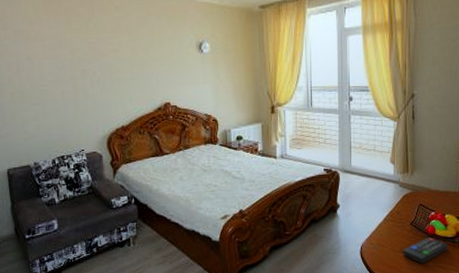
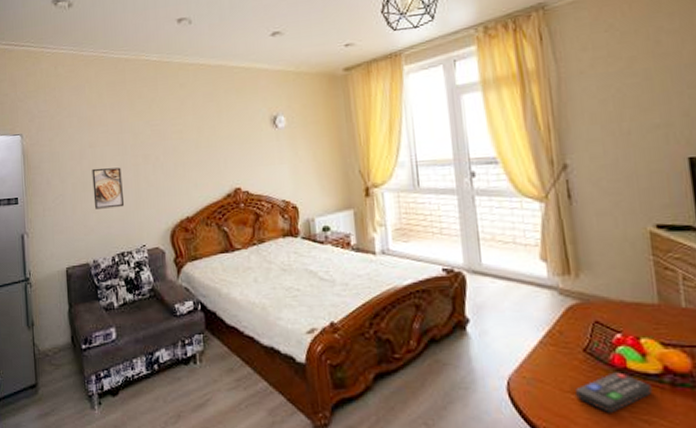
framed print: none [30,79,64,117] -> present [92,167,125,209]

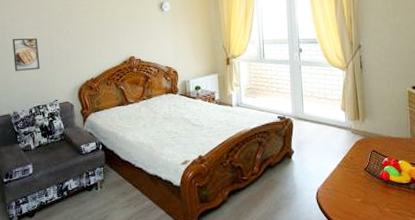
remote control: present [576,372,653,413] -> none [359,183,404,210]

